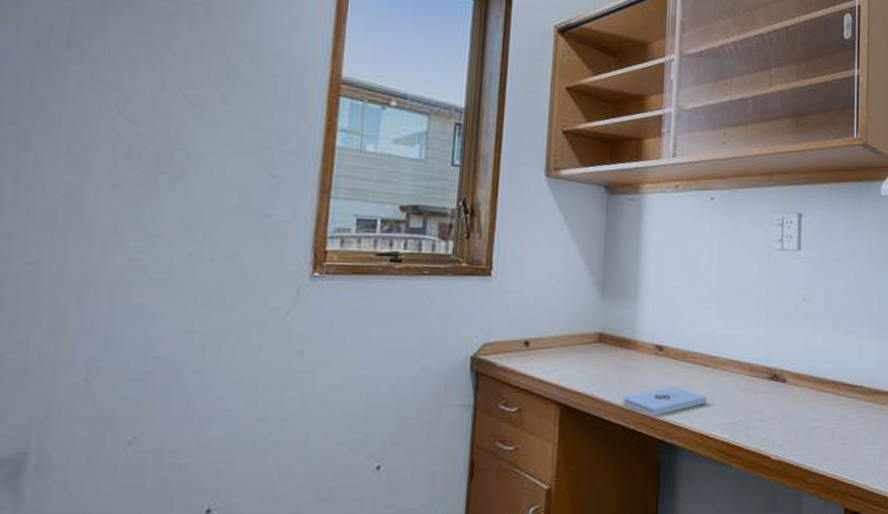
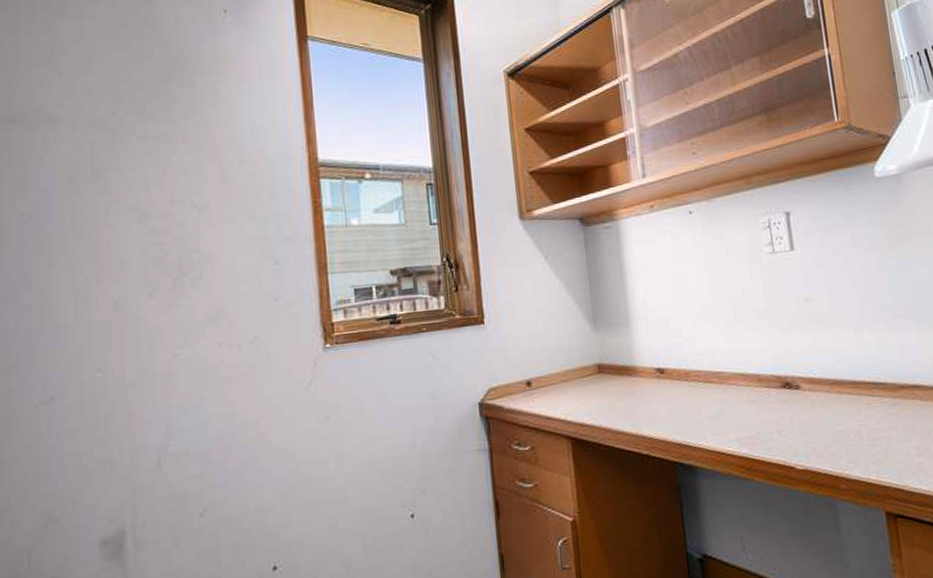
notepad: present [623,386,707,416] -> none [632,407,718,439]

